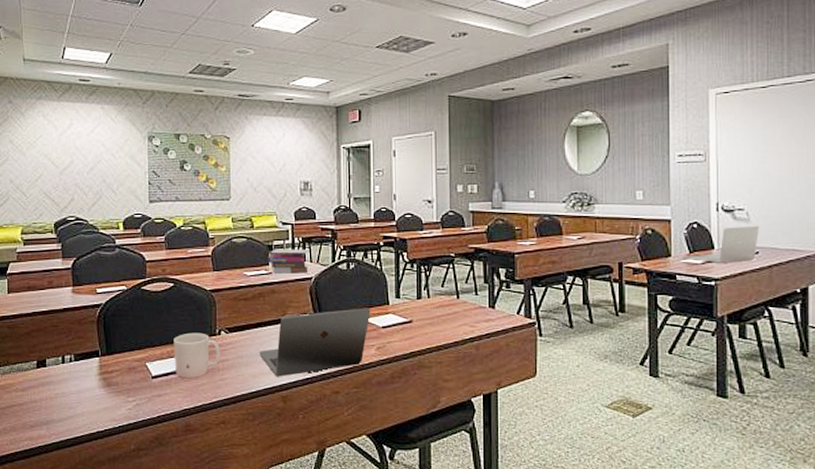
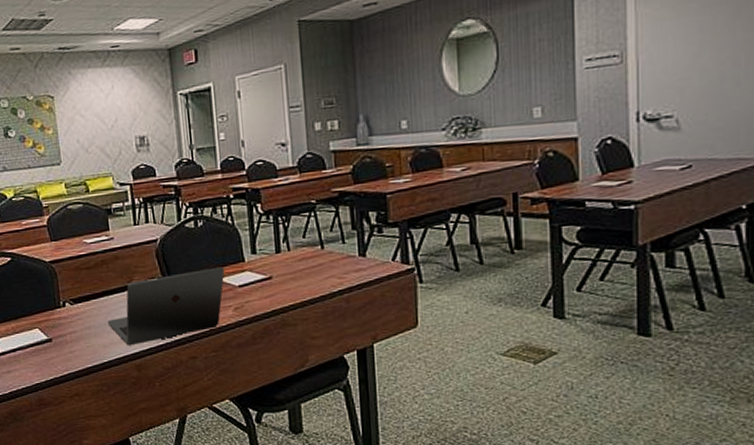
mug: present [173,332,221,379] -> none [17,306,68,354]
books: present [268,248,308,274] -> none [107,210,152,239]
laptop: present [682,226,760,263] -> none [592,135,694,184]

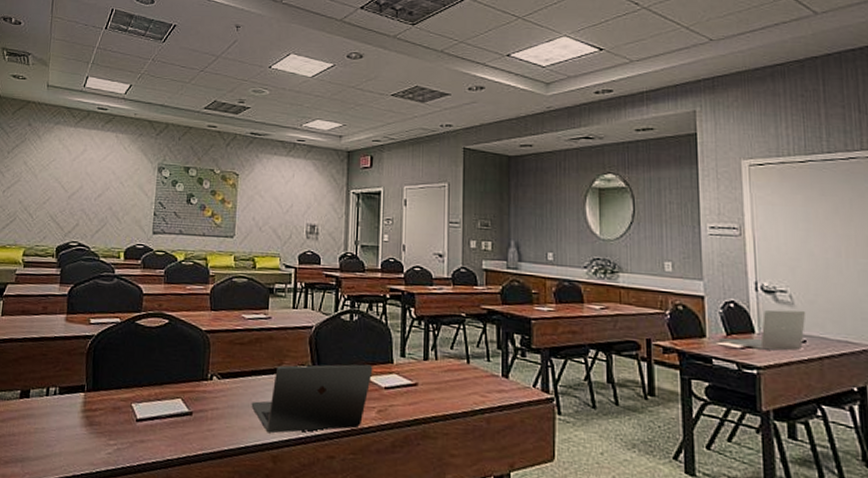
laptop: none [592,135,694,184] -> present [718,310,806,351]

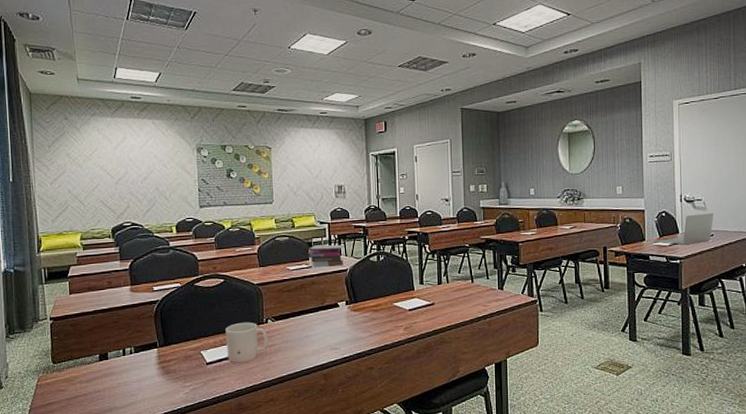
mug: none [161,375,212,426] -> present [225,322,269,364]
laptop: present [251,364,373,433] -> none [302,294,399,358]
books: none [267,292,311,322] -> present [308,245,344,267]

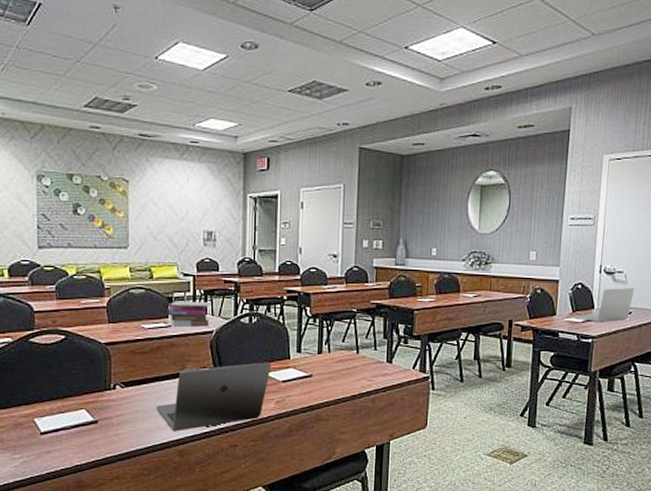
mug: present [225,322,269,364] -> none [64,387,116,435]
laptop: none [302,294,399,358] -> present [156,362,272,432]

